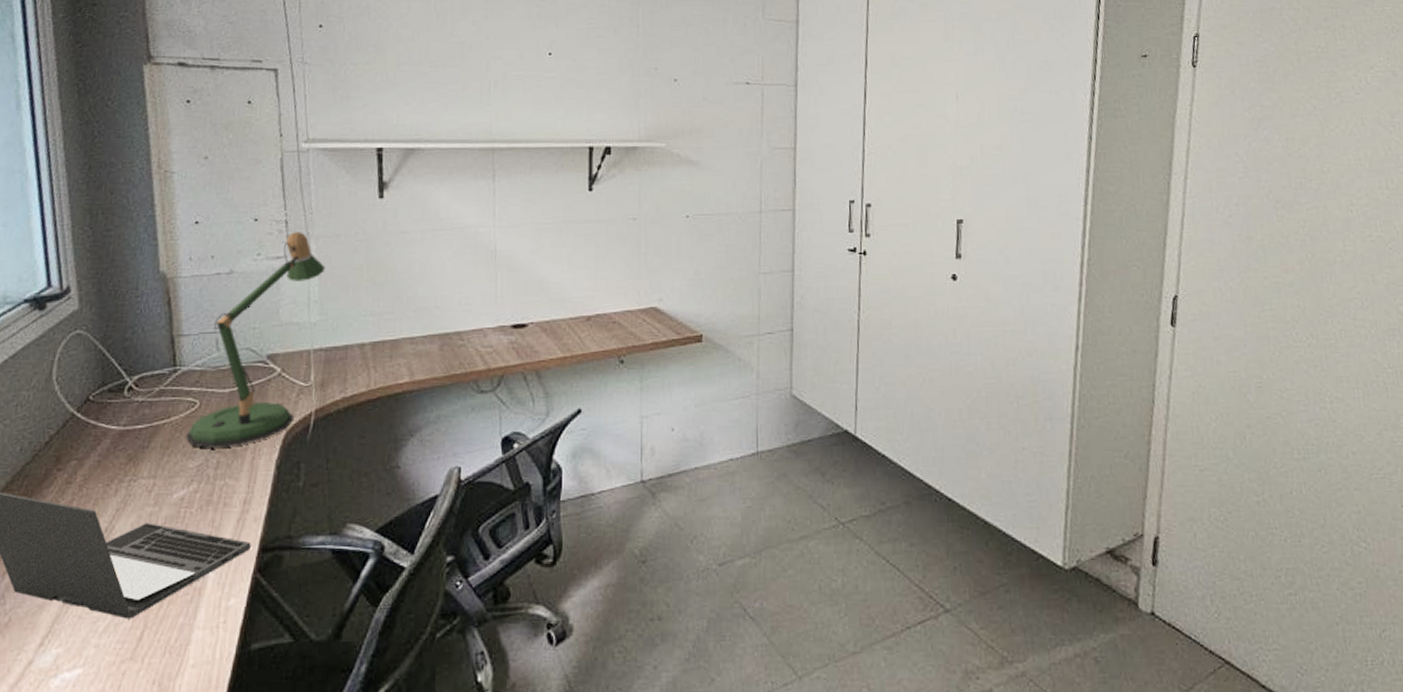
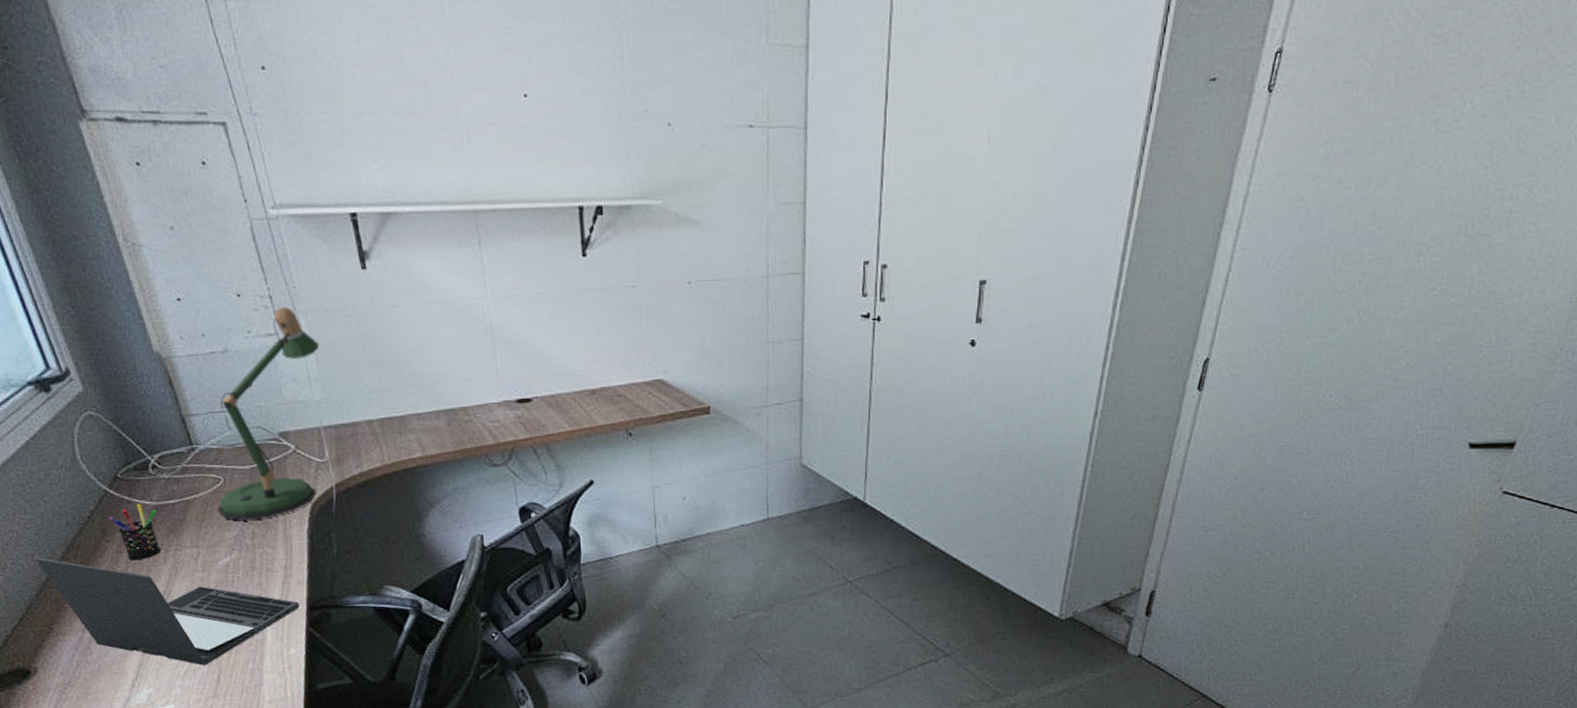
pen holder: none [67,428,121,493] -> present [108,503,161,561]

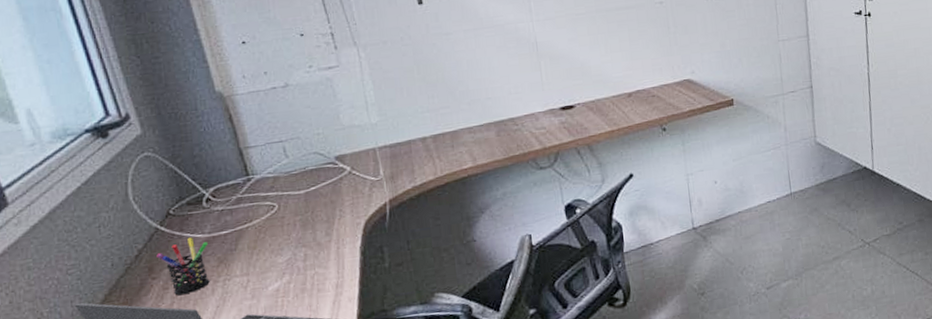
desk lamp: present [218,307,320,520] -> none [271,42,378,244]

